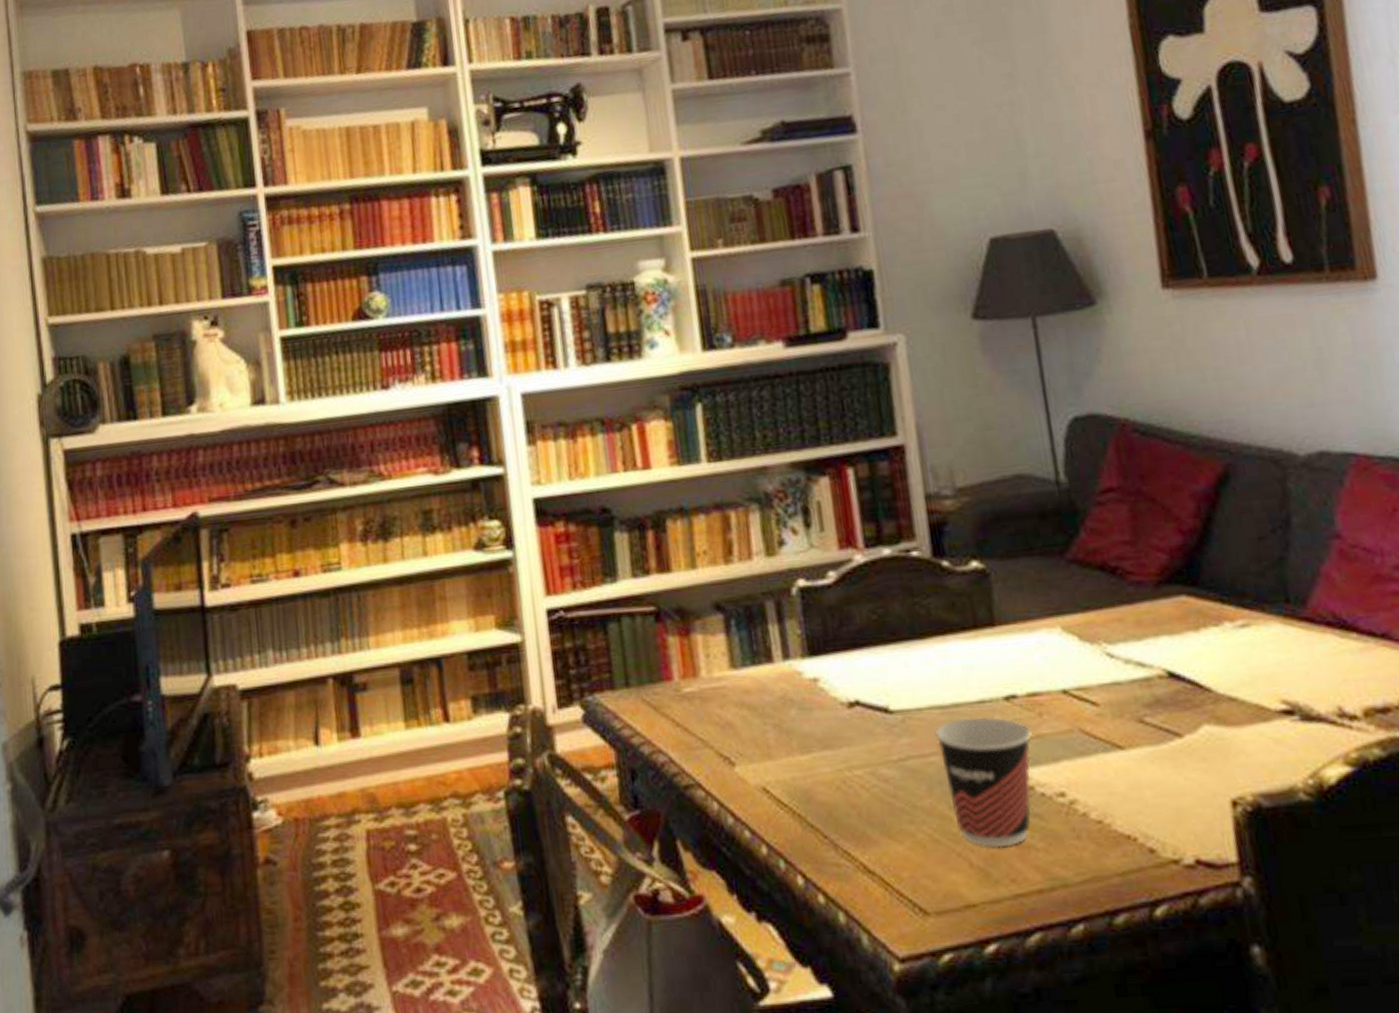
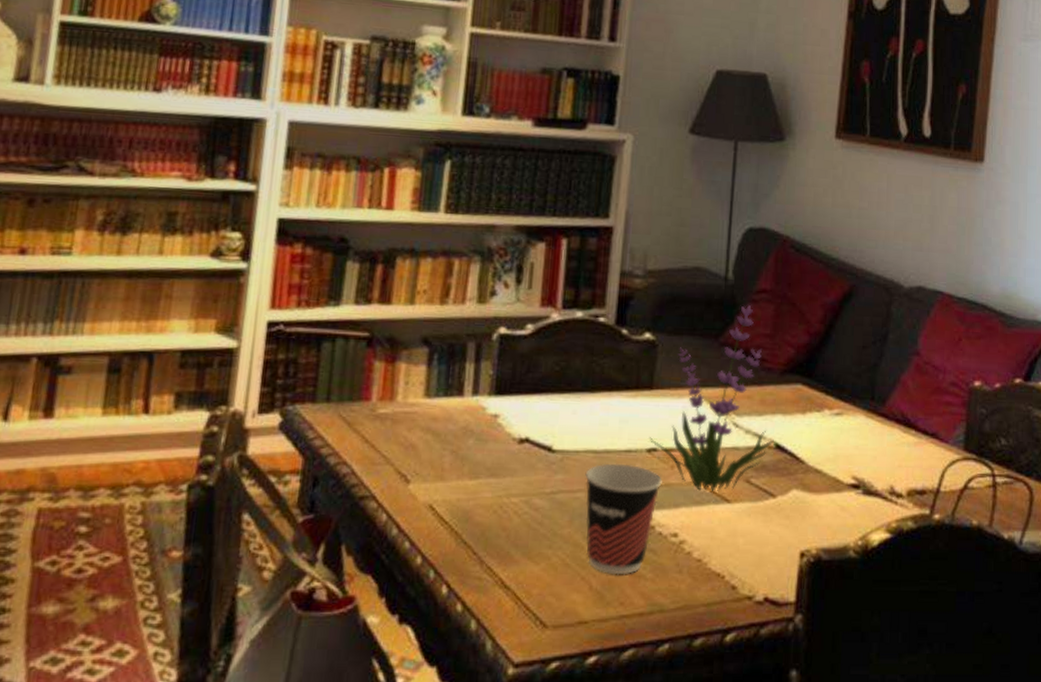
plant: none [1003,510,1165,739] -> present [649,305,774,491]

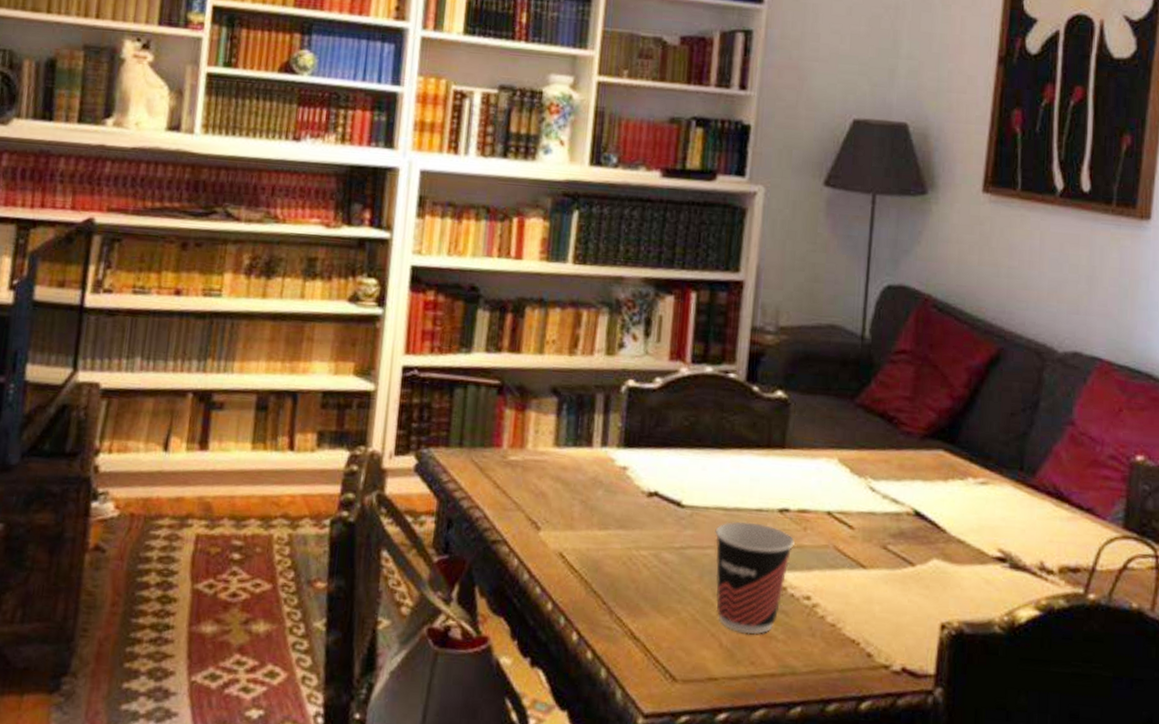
plant: present [649,305,774,491] -> none [781,366,913,556]

